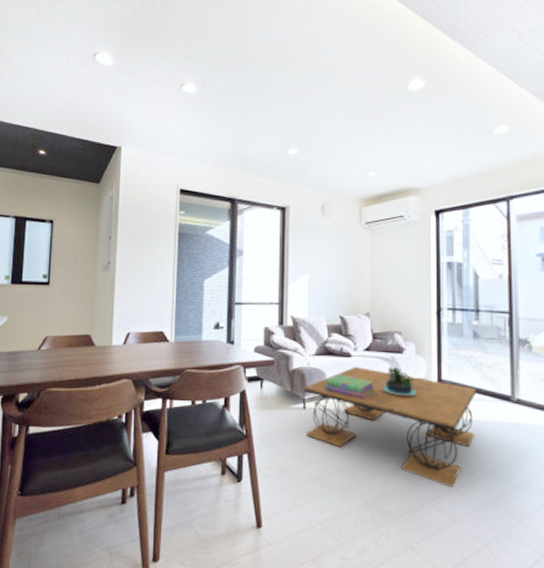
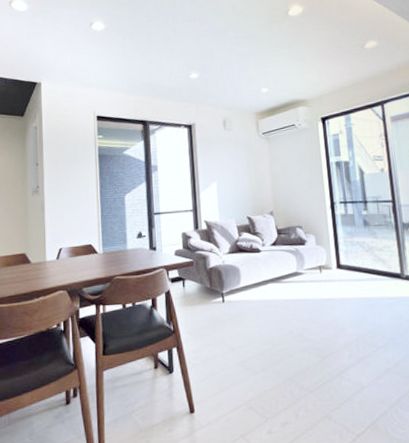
coffee table: present [303,366,477,487] -> none [221,260,373,359]
stack of books: present [324,374,375,399] -> none [239,268,284,289]
potted plant: present [383,367,417,397] -> none [290,257,321,283]

